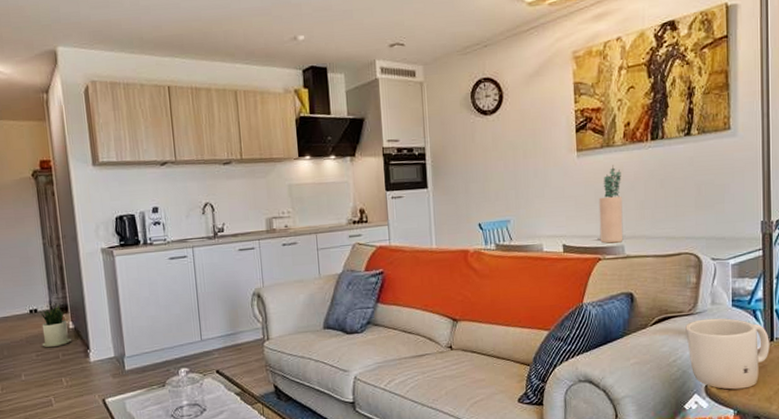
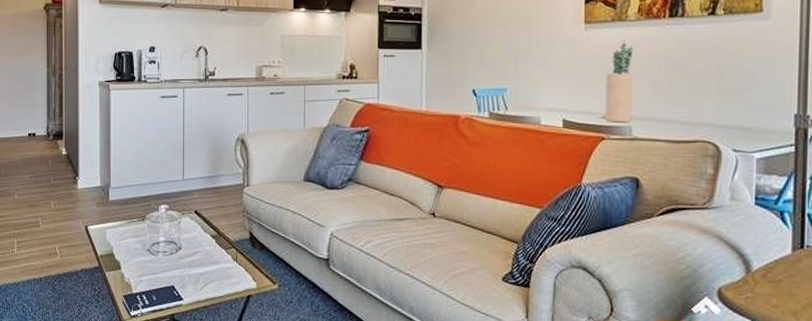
planter: present [39,305,72,348] -> none [36,132,64,171]
mug: present [685,318,770,390] -> none [698,215,799,298]

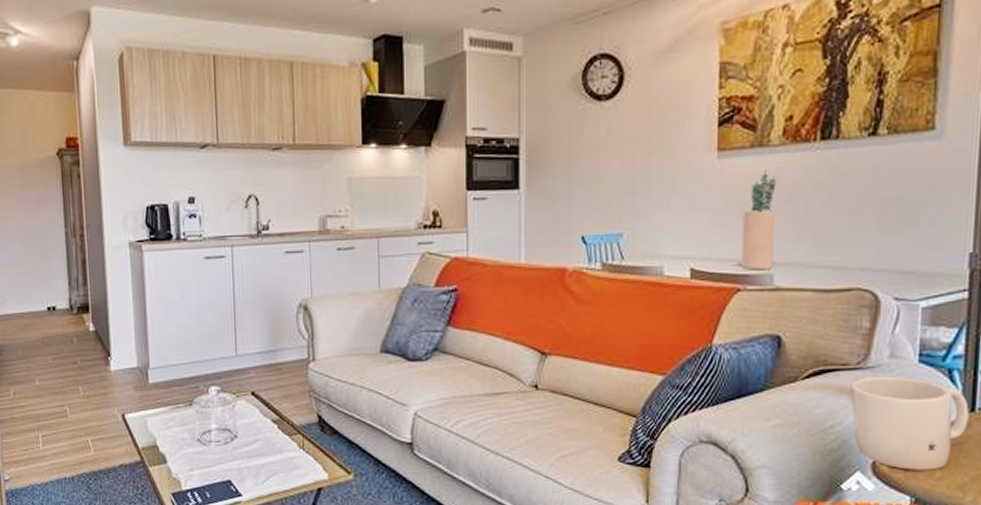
mug: none [698,215,799,298] -> present [850,376,969,471]

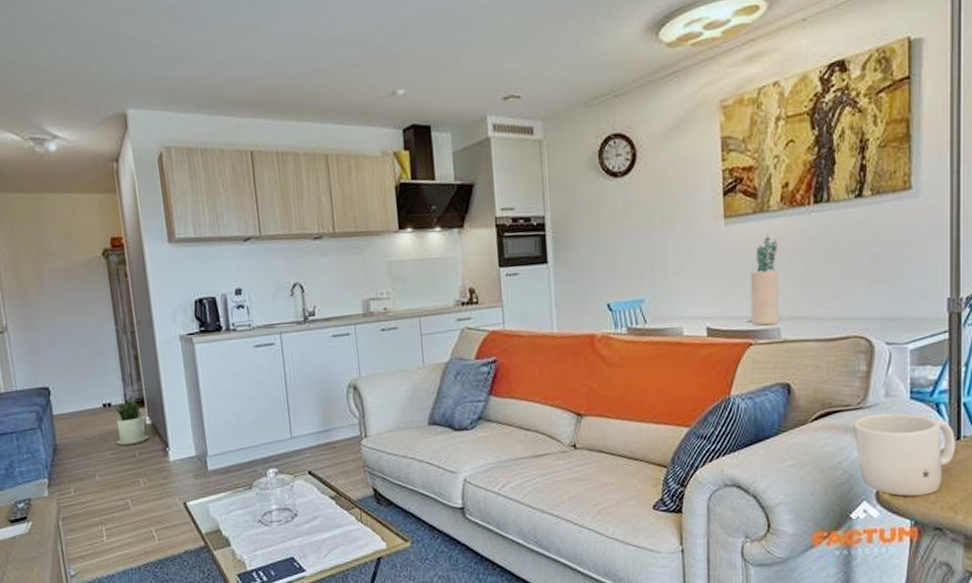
planter: none [57,304,92,351] -> present [113,399,150,446]

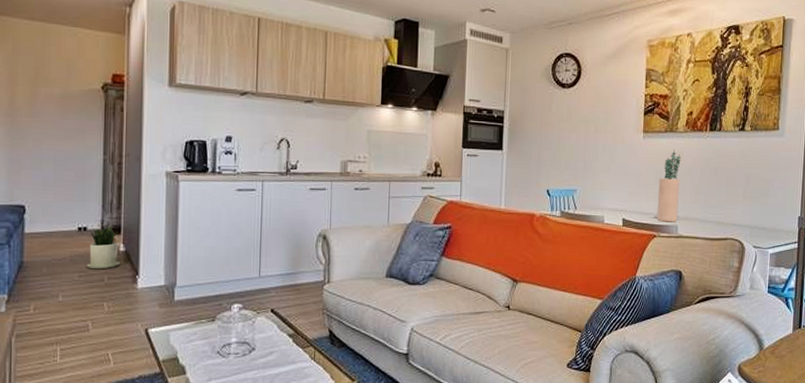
mug: present [853,412,955,497] -> none [725,302,798,371]

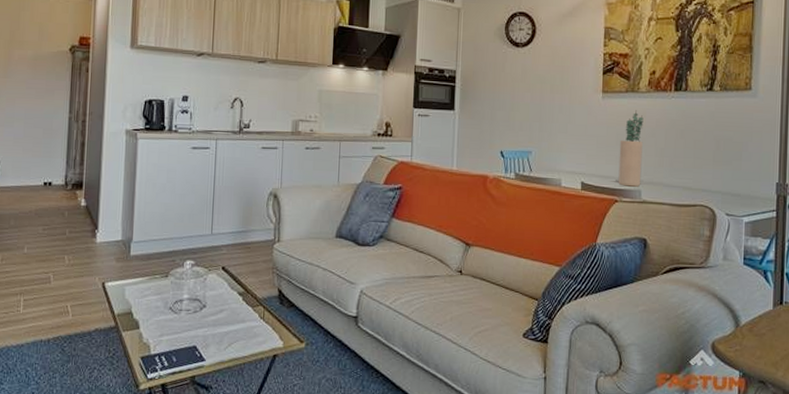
planter: present [86,226,121,270] -> none [50,181,82,223]

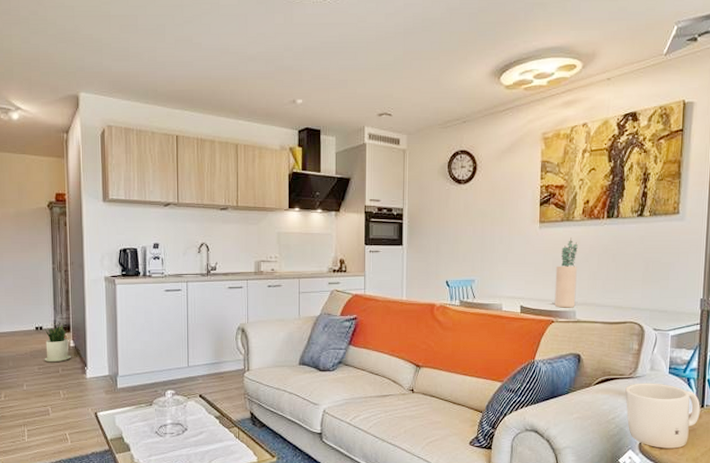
planter: none [50,181,82,223] -> present [44,325,72,363]
mug: none [696,273,779,351] -> present [625,383,700,449]

